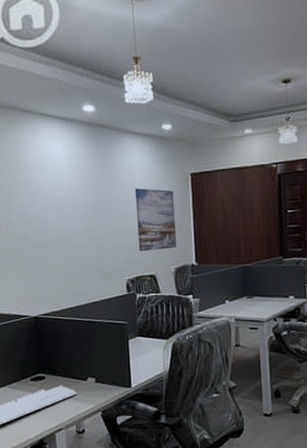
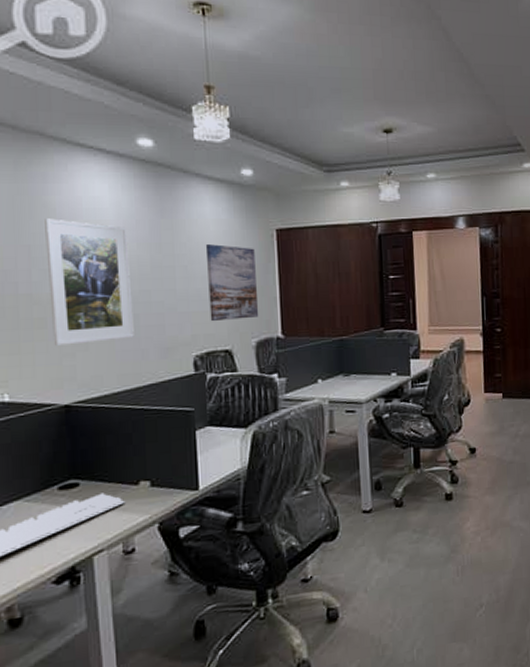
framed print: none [19,173,82,271] -> present [45,218,134,346]

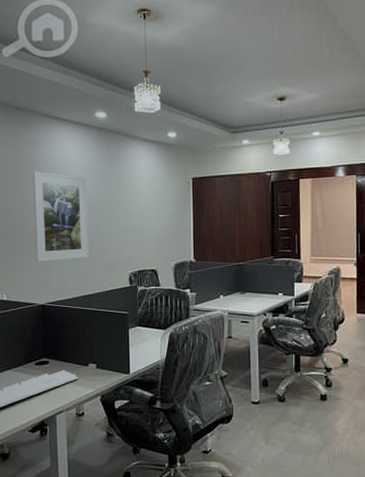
wall art: present [205,244,259,322] -> none [140,190,178,248]

